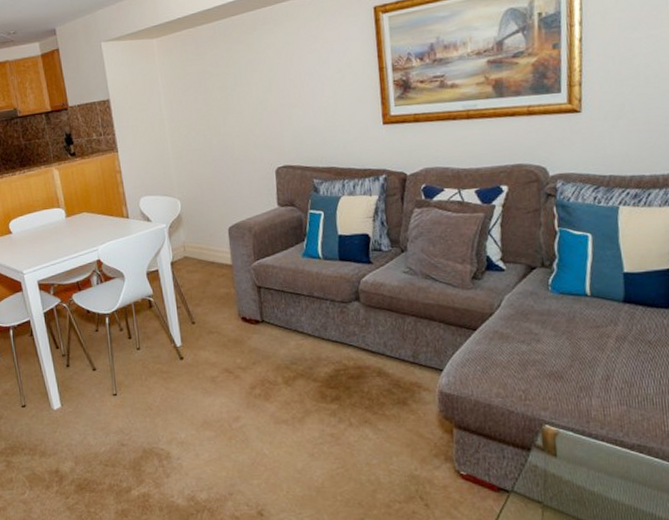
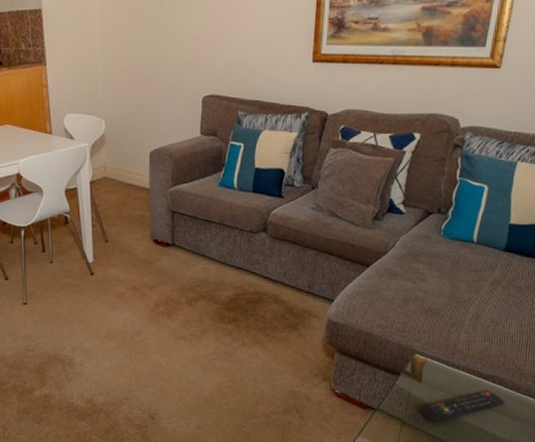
remote control: none [560,462,659,502] -> present [419,390,504,421]

